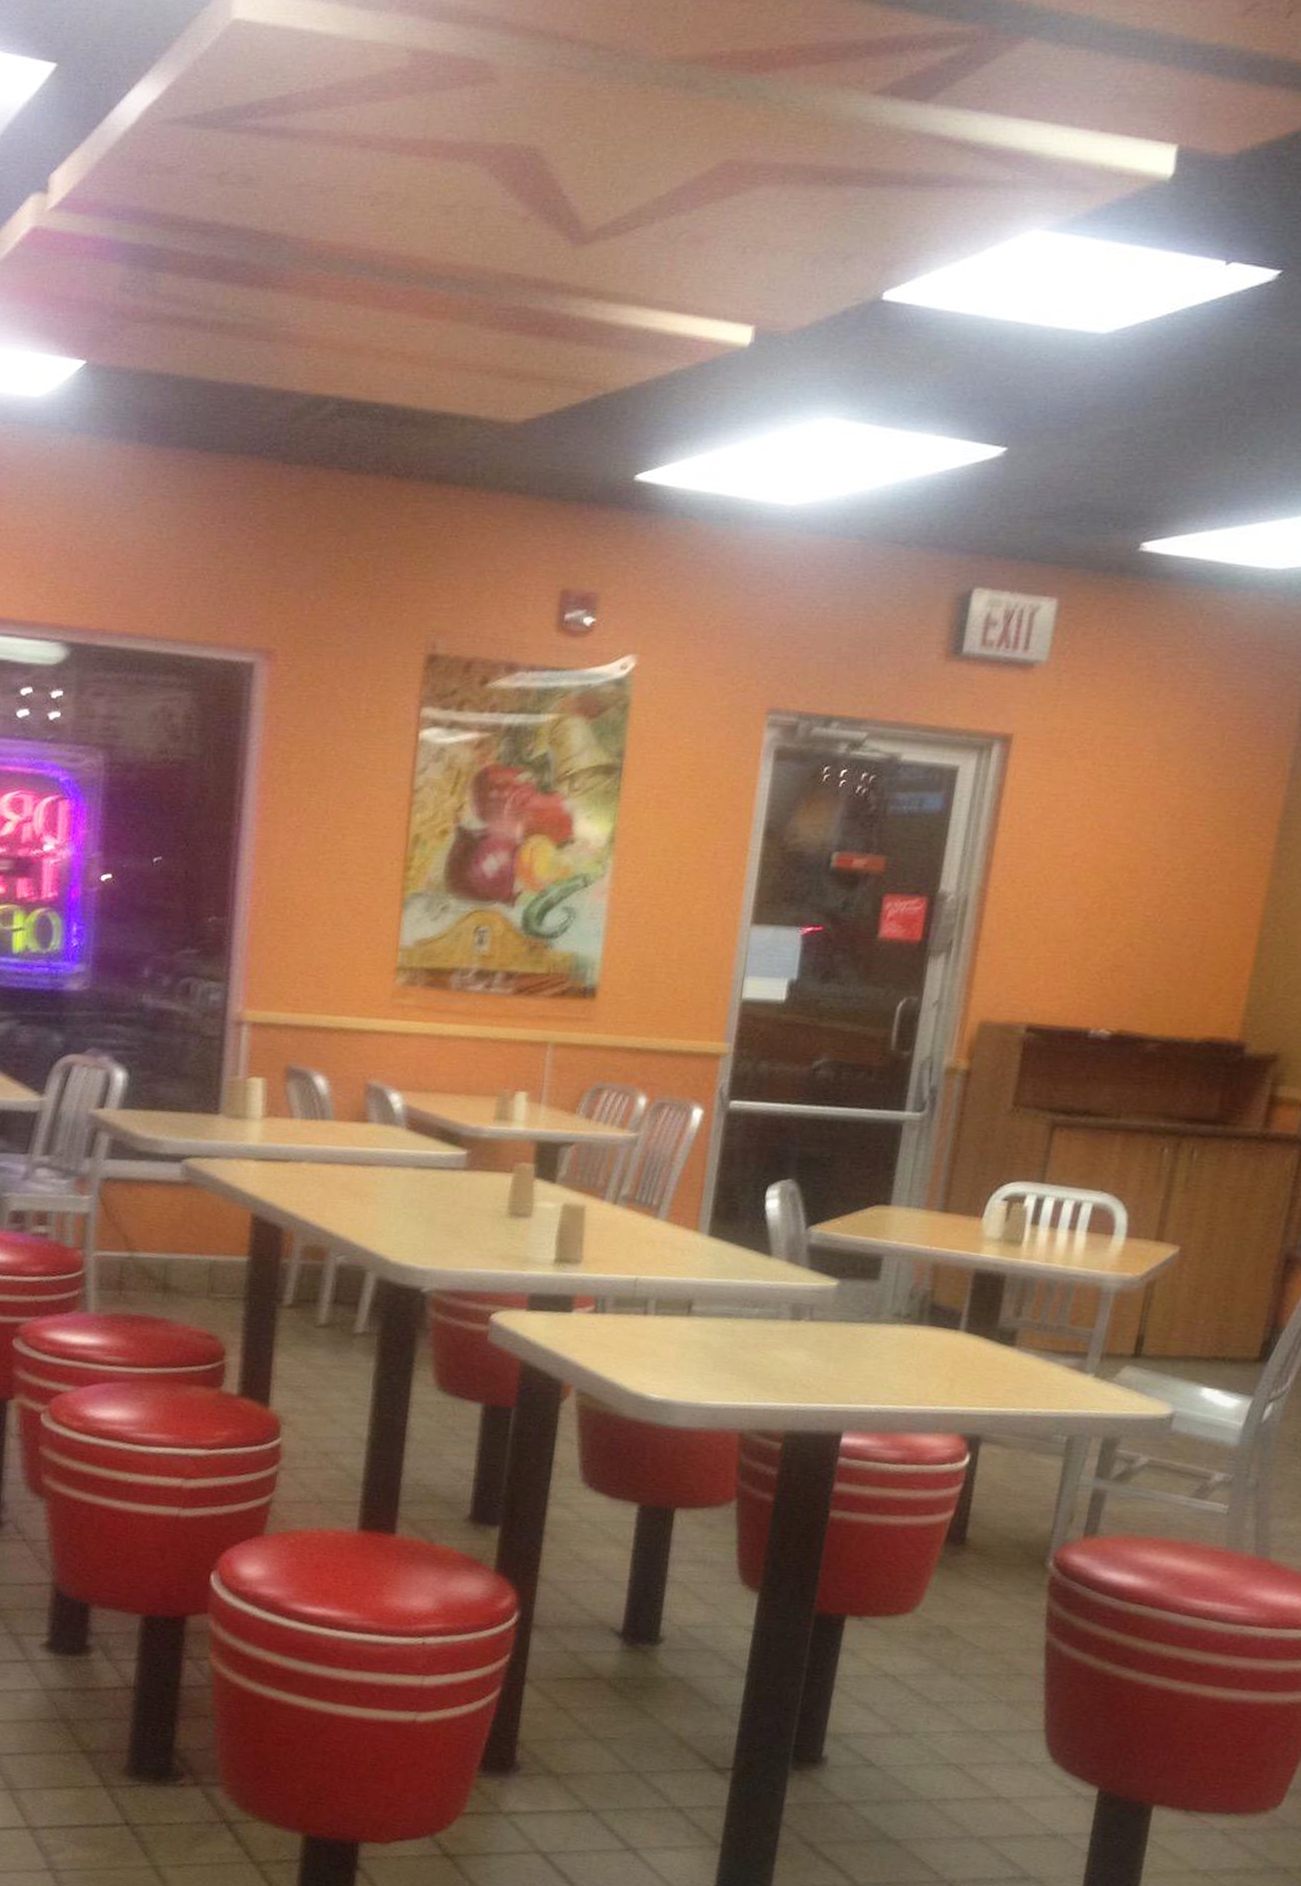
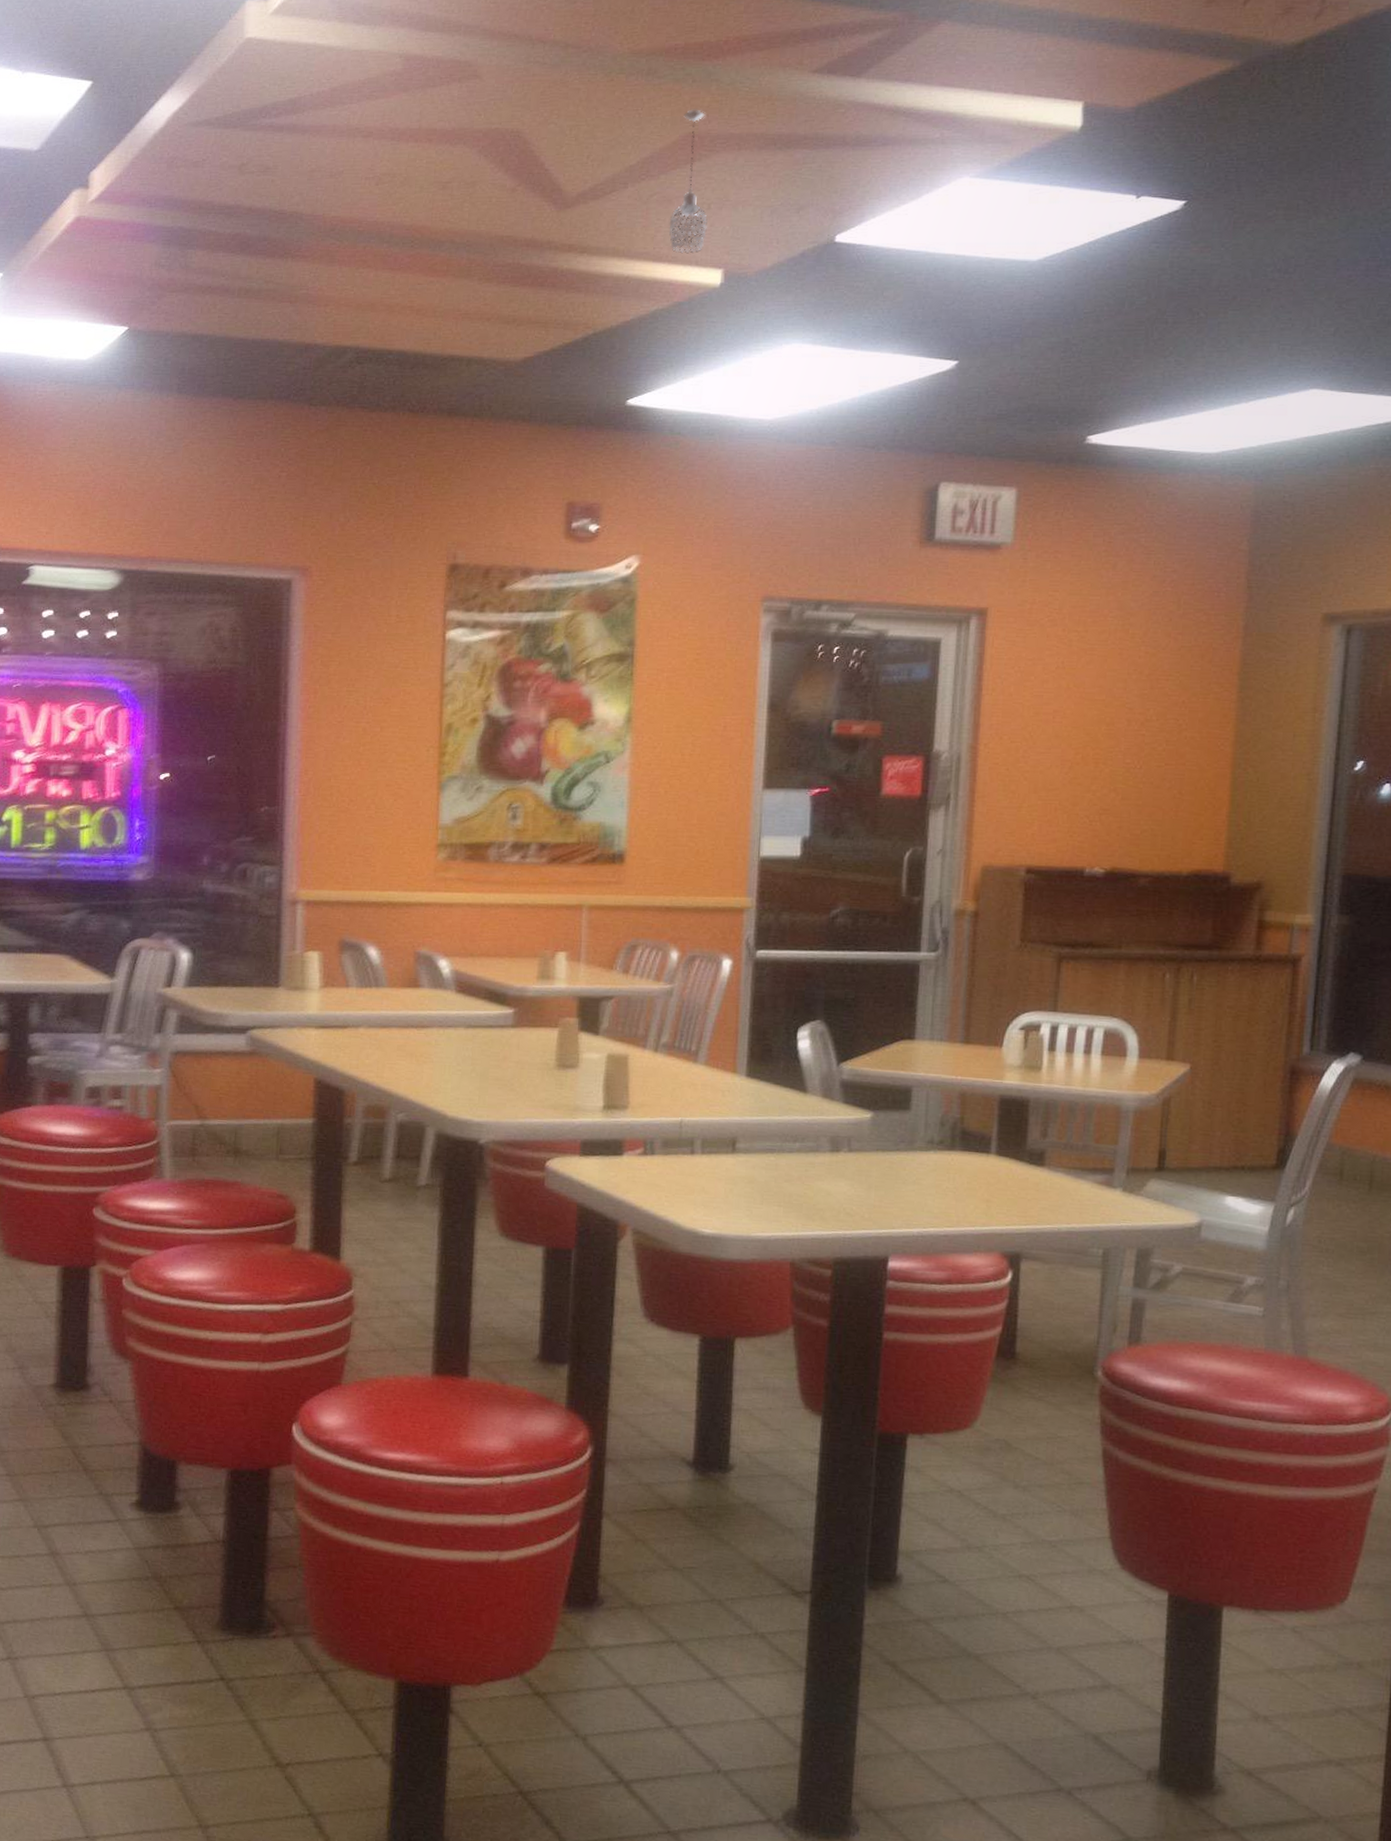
pendant light: none [696,131,748,306] -> present [668,109,707,254]

